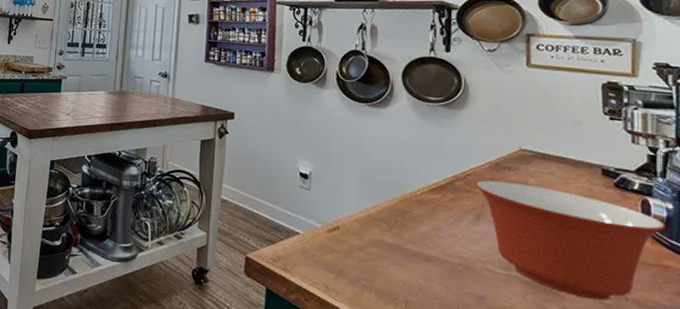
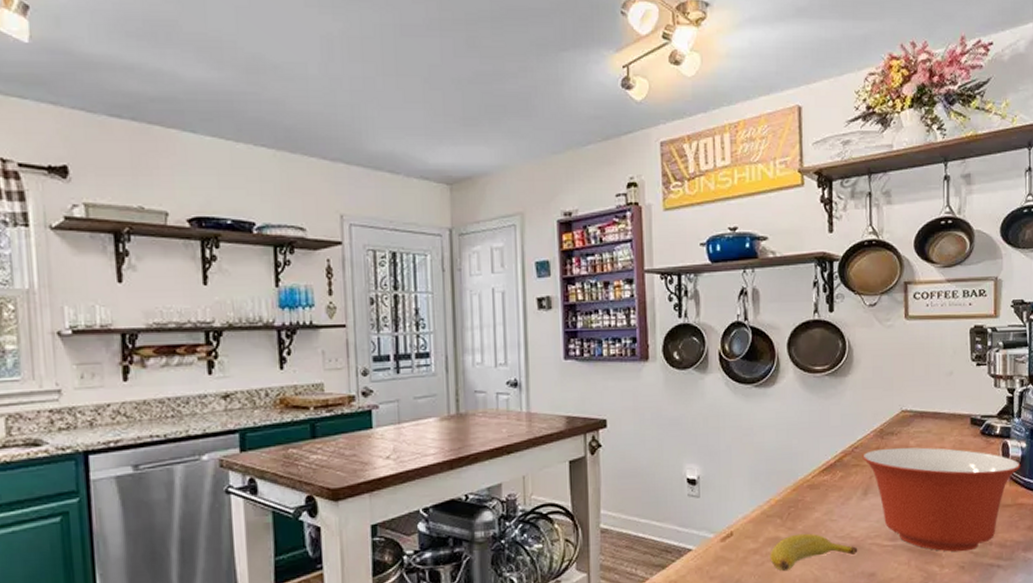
banana: none [374,241,467,274] -> present [770,533,858,572]

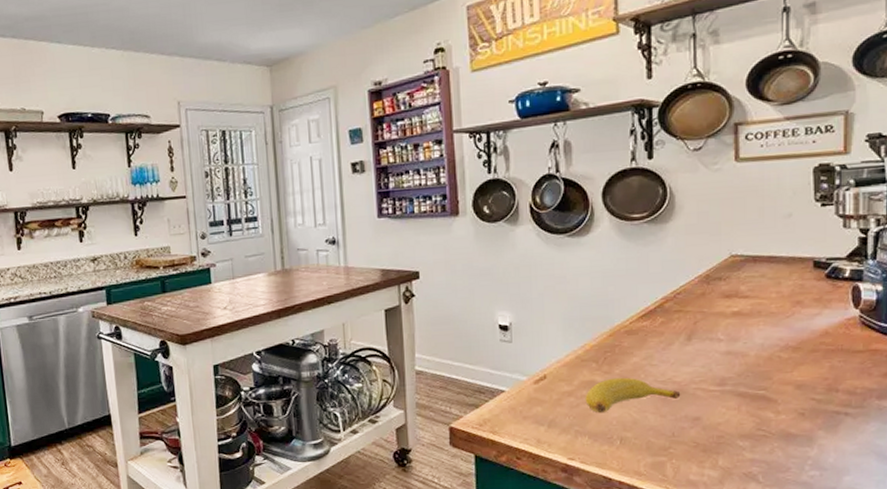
mixing bowl: present [862,447,1021,552] -> none [686,292,876,399]

